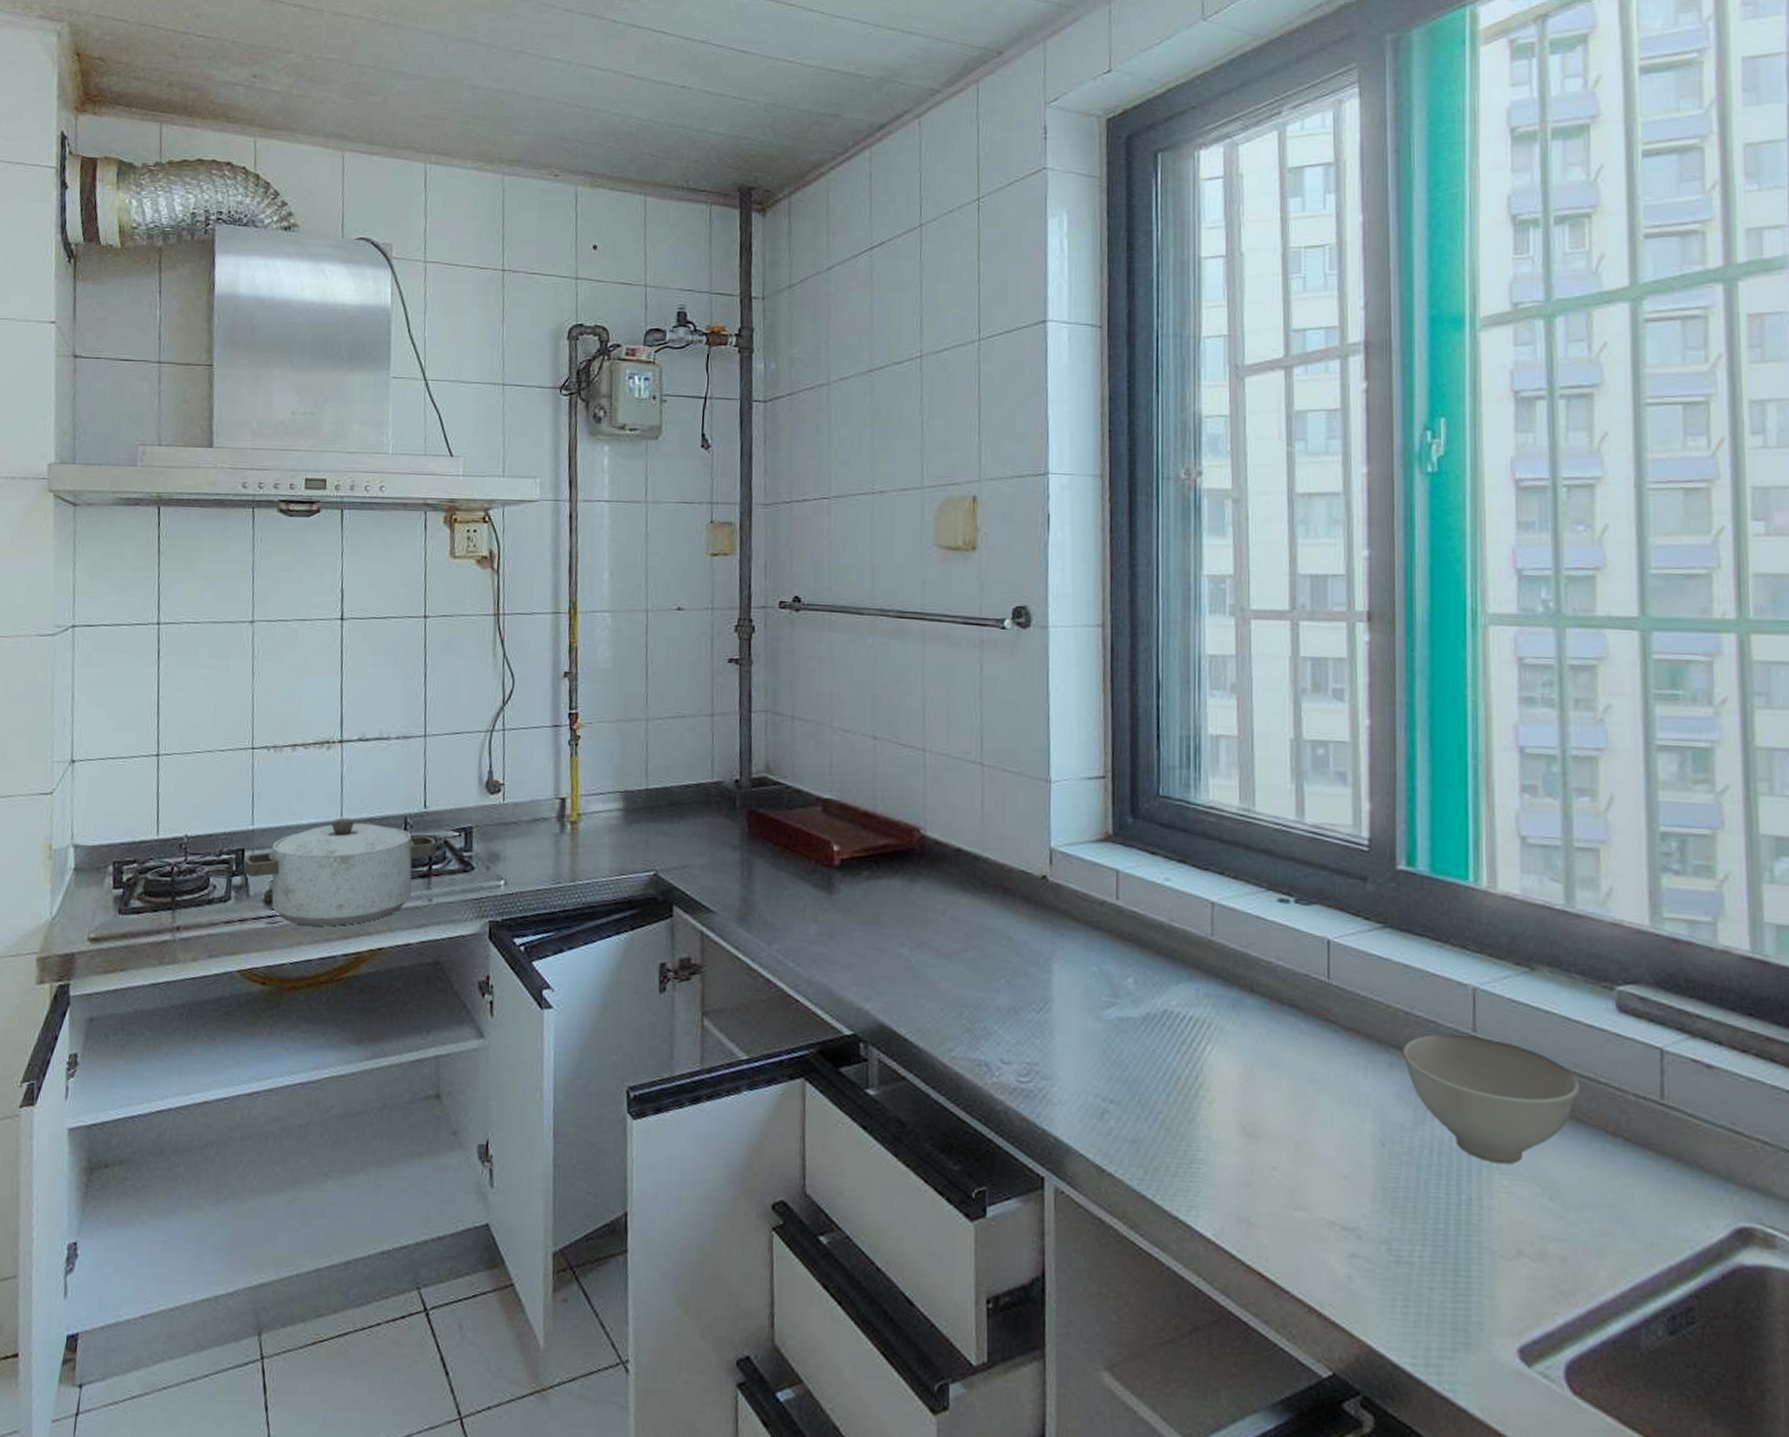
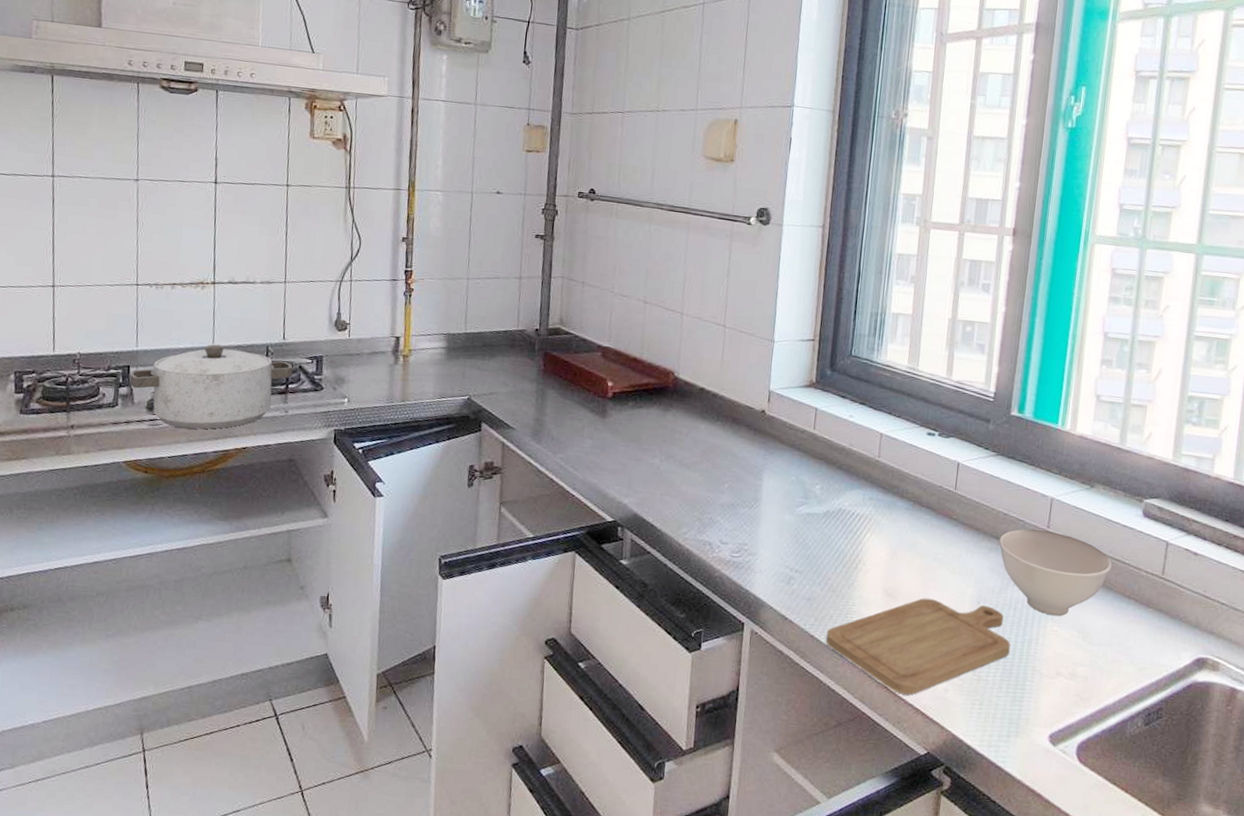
chopping board: none [1163,1138,1439,1284] -> present [826,598,1010,695]

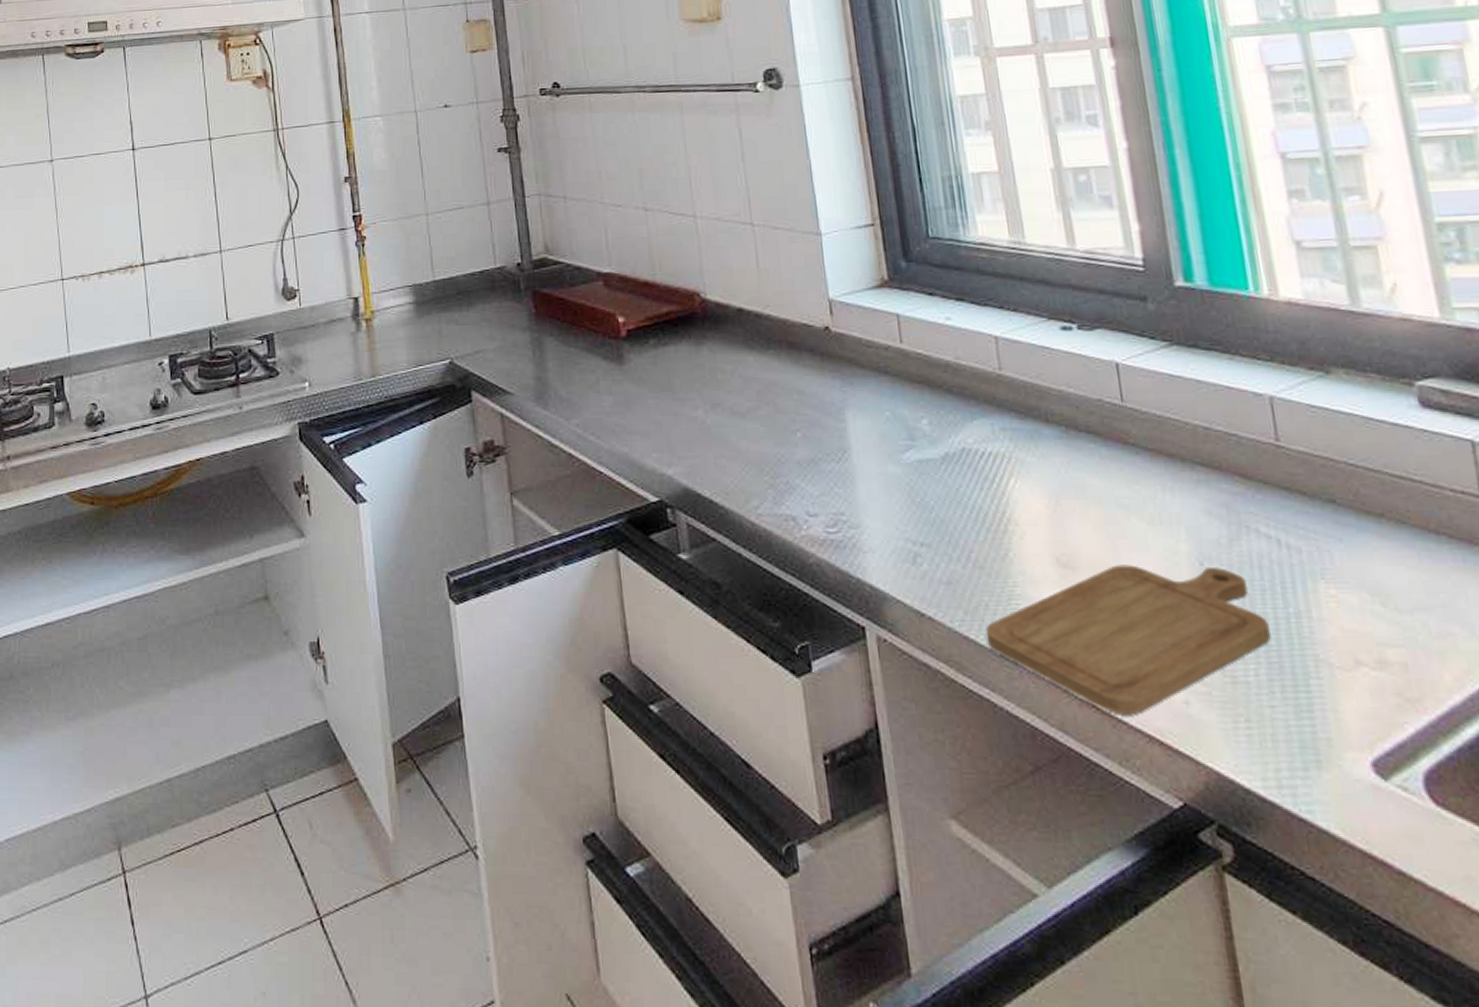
cooking pot: present [129,344,293,430] -> none [63,337,242,444]
bowl: present [999,529,1112,616] -> none [1207,446,1395,573]

